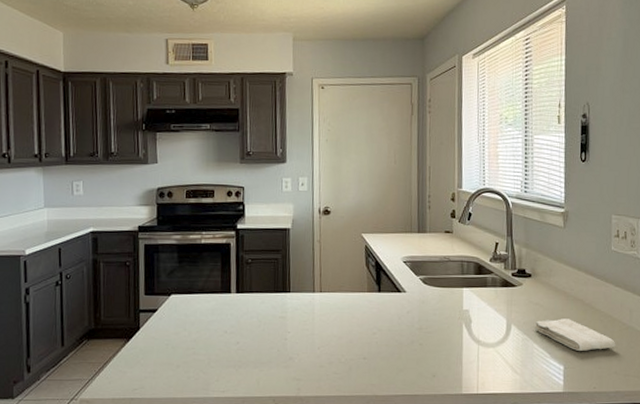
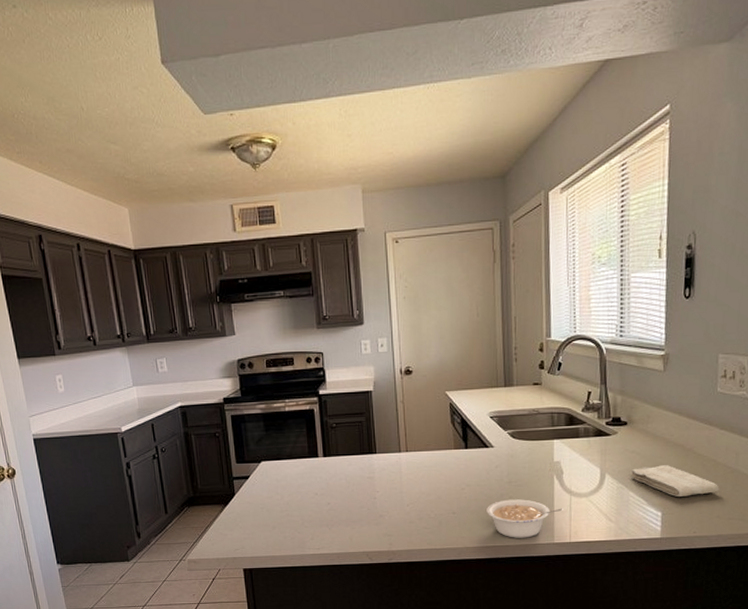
legume: none [397,346,471,388] -> present [487,499,563,538]

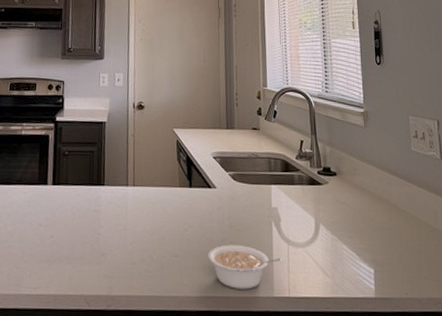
washcloth: present [630,465,719,497] -> none [342,219,424,254]

